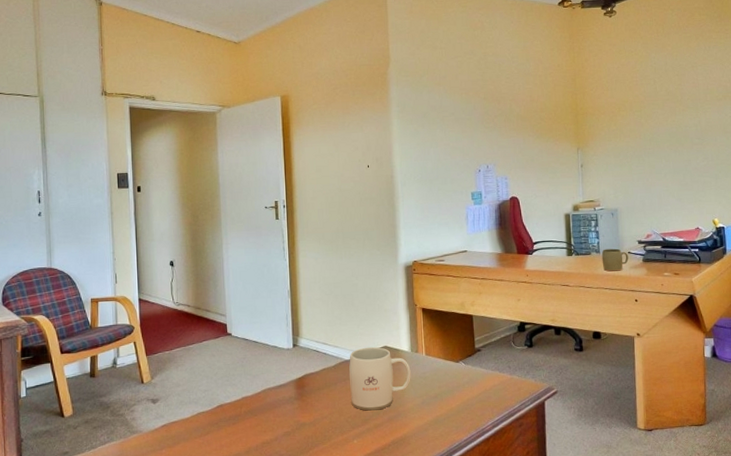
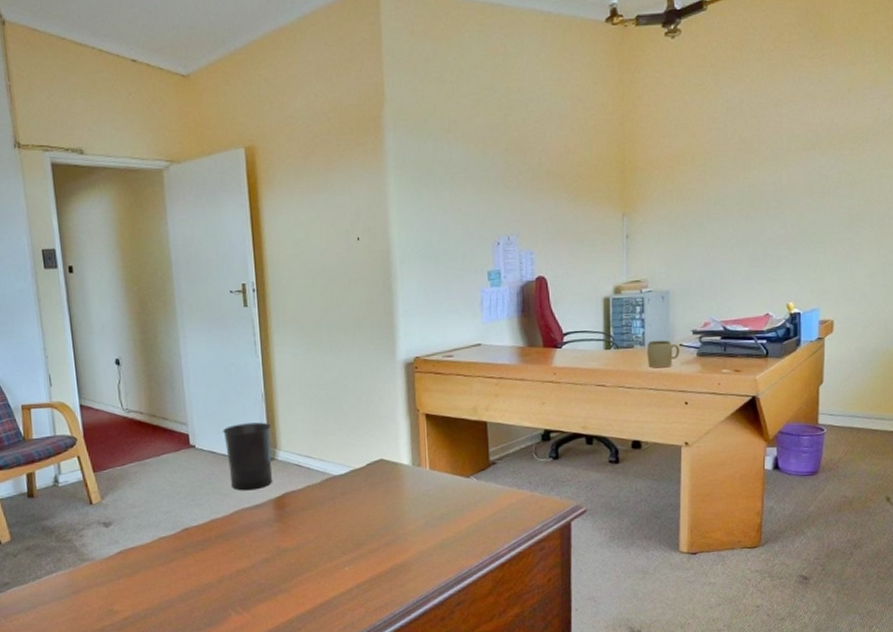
waste bin: none [255,314,296,373] -> present [223,422,273,491]
mug: present [348,346,411,411] -> none [337,460,412,534]

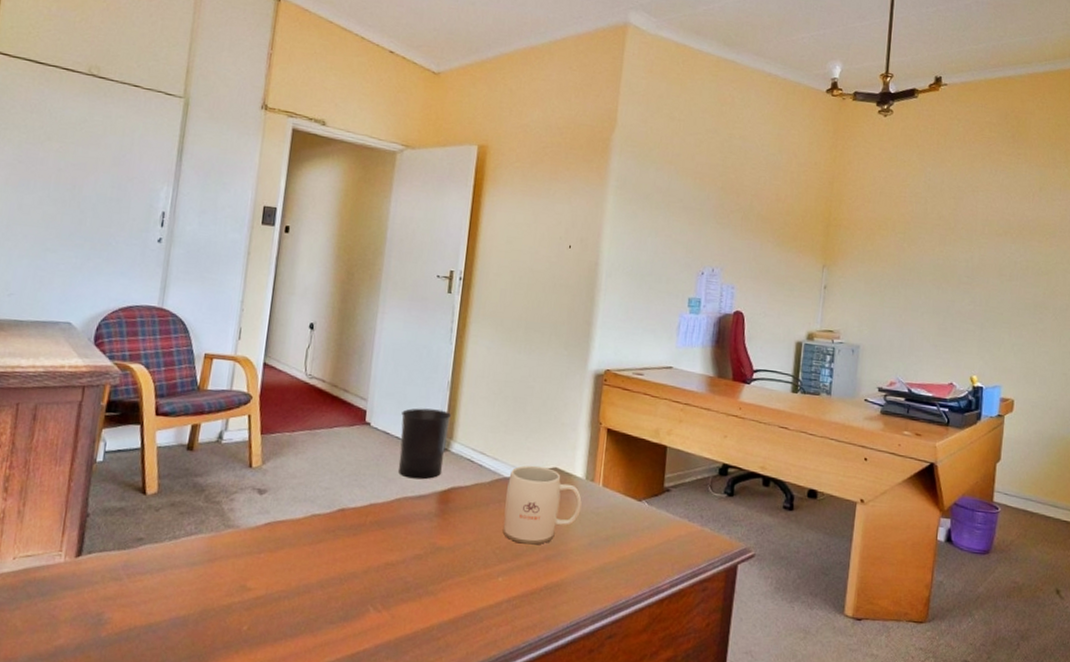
mug: none [337,460,412,534] -> present [502,465,582,545]
mug: present [647,340,680,368] -> none [831,391,864,421]

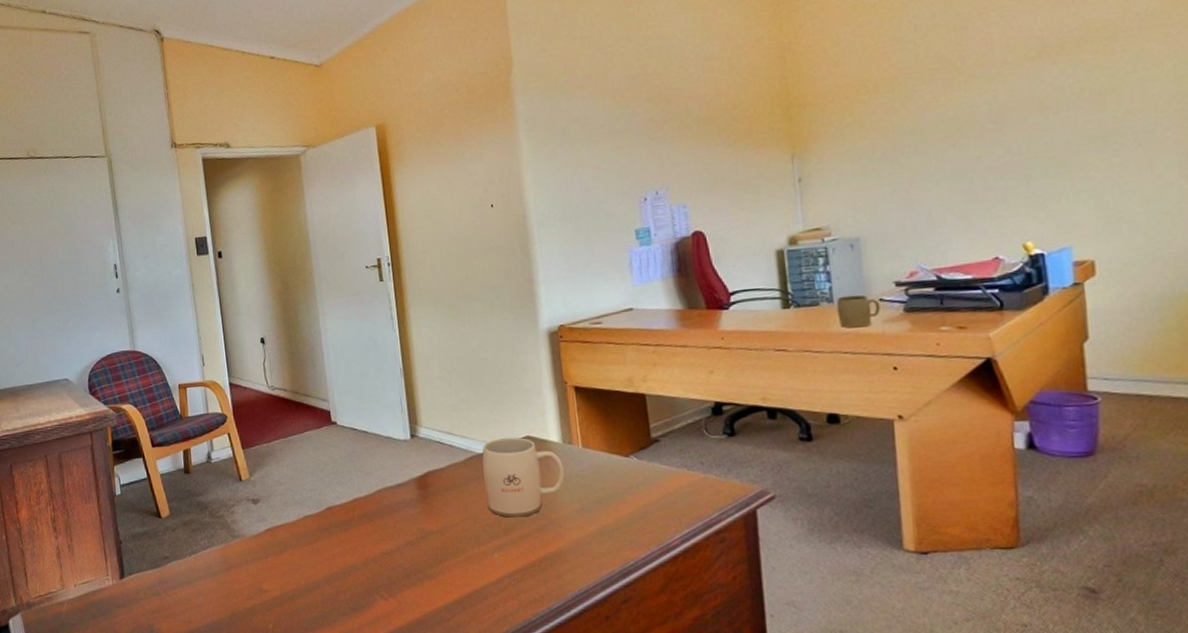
waste bin: present [398,408,452,480] -> none [363,398,414,469]
mug: none [831,391,864,421] -> present [836,294,881,329]

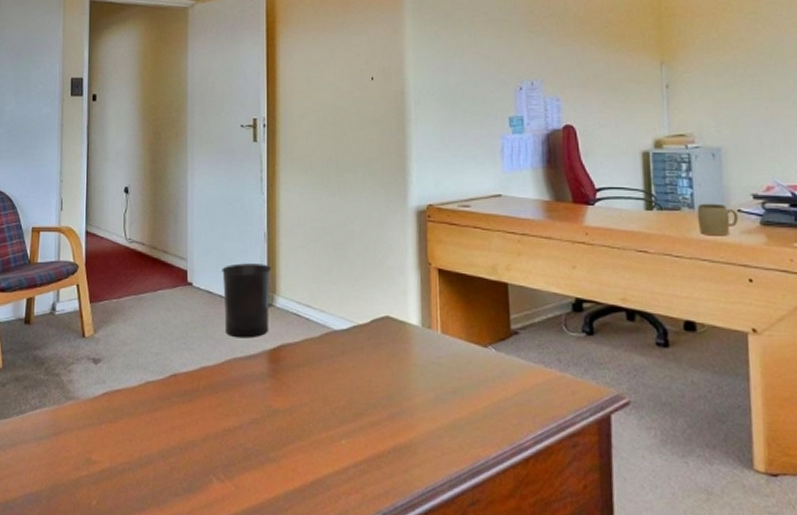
waste bin: none [363,398,414,469] -> present [222,263,272,338]
mug: present [482,437,565,518] -> none [337,315,421,403]

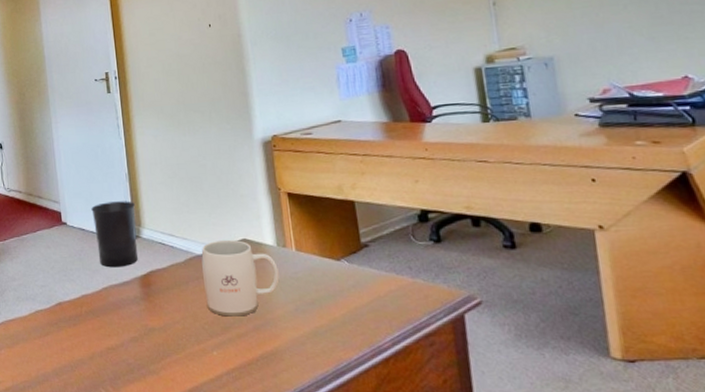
mug: none [337,315,421,403] -> present [201,239,280,317]
mug: present [696,203,738,236] -> none [533,110,576,142]

